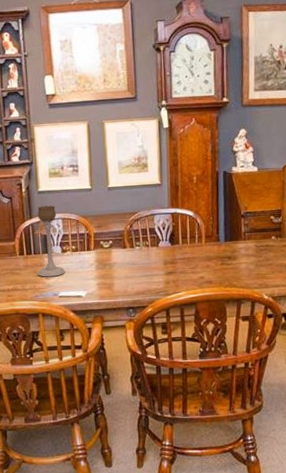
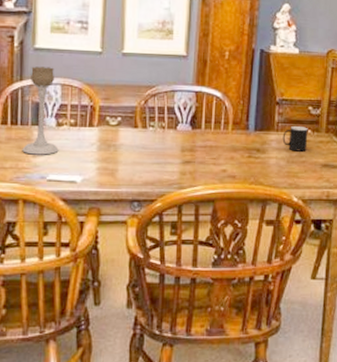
cup: none [250,234,273,256] -> present [282,126,308,152]

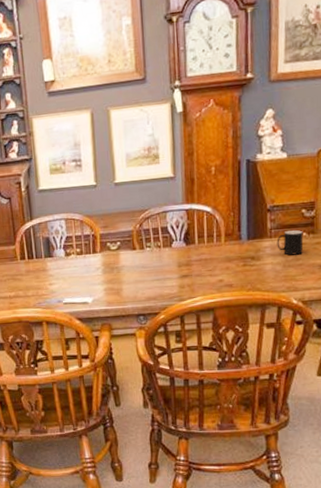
candle holder: present [22,66,59,155] -> none [38,205,70,283]

